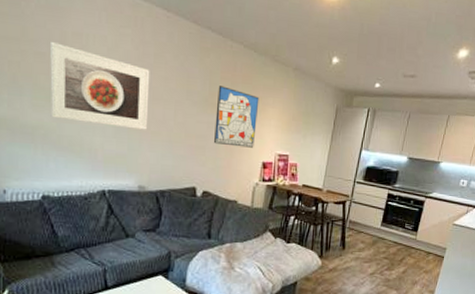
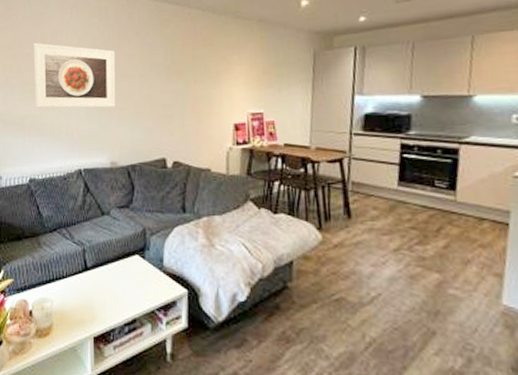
wall art: present [214,86,259,148] -> none [179,52,224,111]

